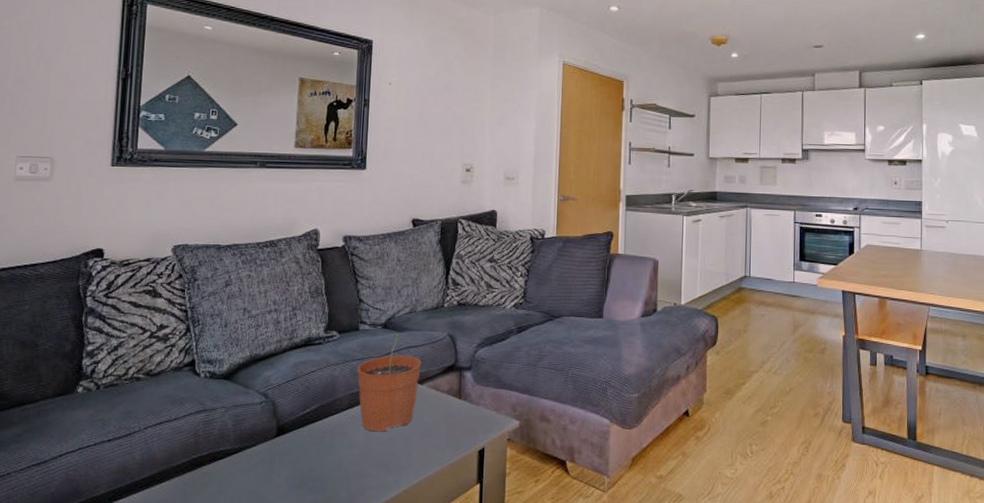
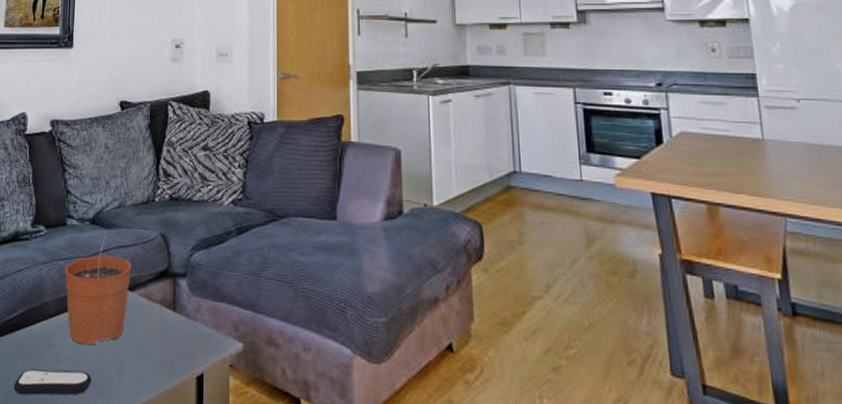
remote control: none [307,454,383,478] -> present [13,369,92,395]

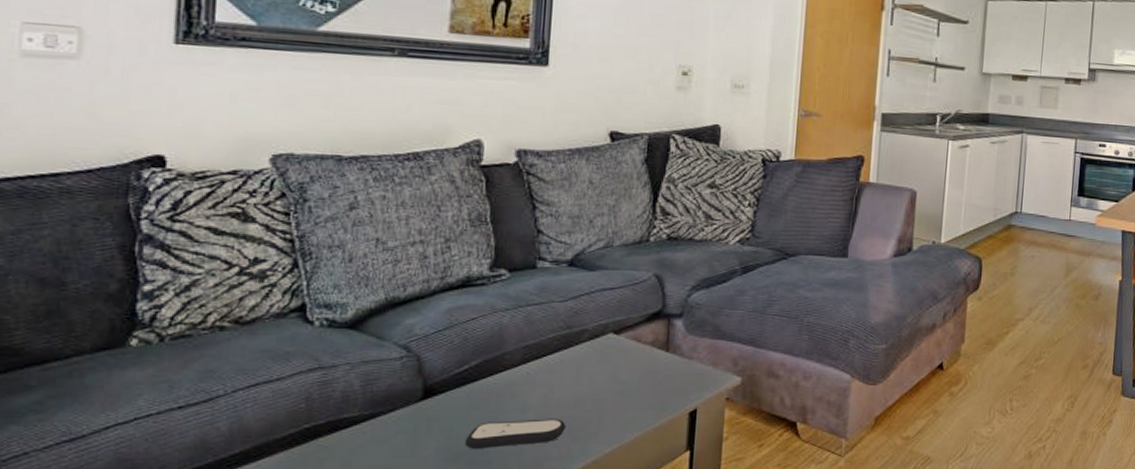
plant pot: present [65,230,132,346] -> none [534,272,618,392]

